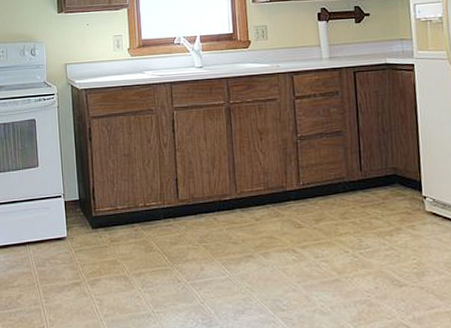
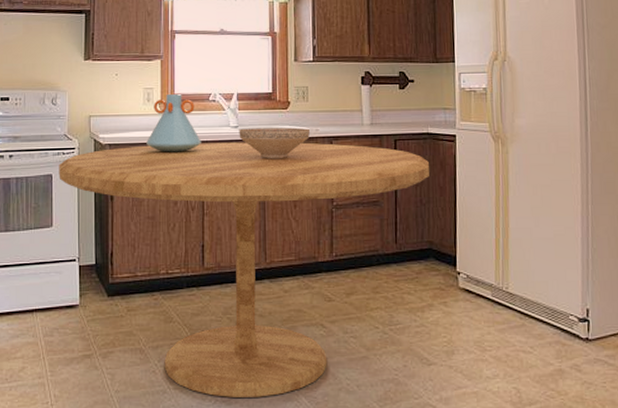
dining table: none [41,78,390,320] -> present [59,142,429,397]
vase: none [119,39,169,94] -> present [146,94,201,153]
decorative bowl: none [203,65,272,96] -> present [239,127,311,160]

